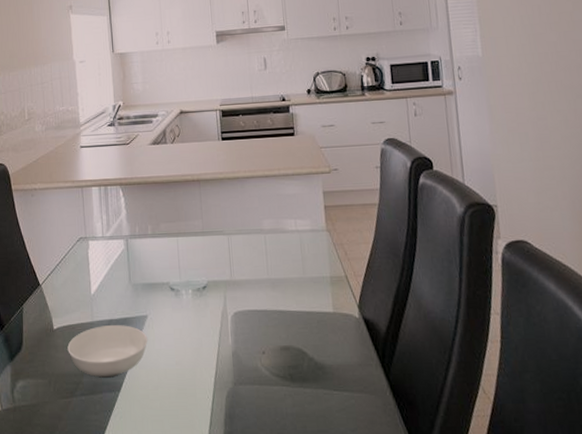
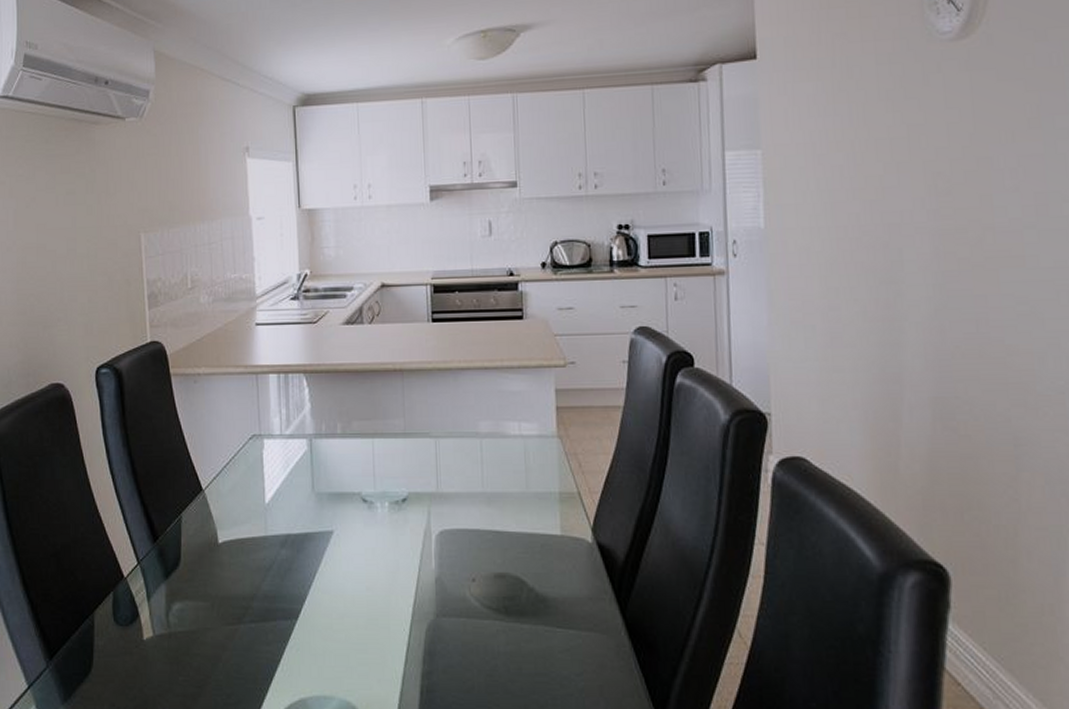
bowl: present [67,325,148,378] -> none [235,541,334,603]

